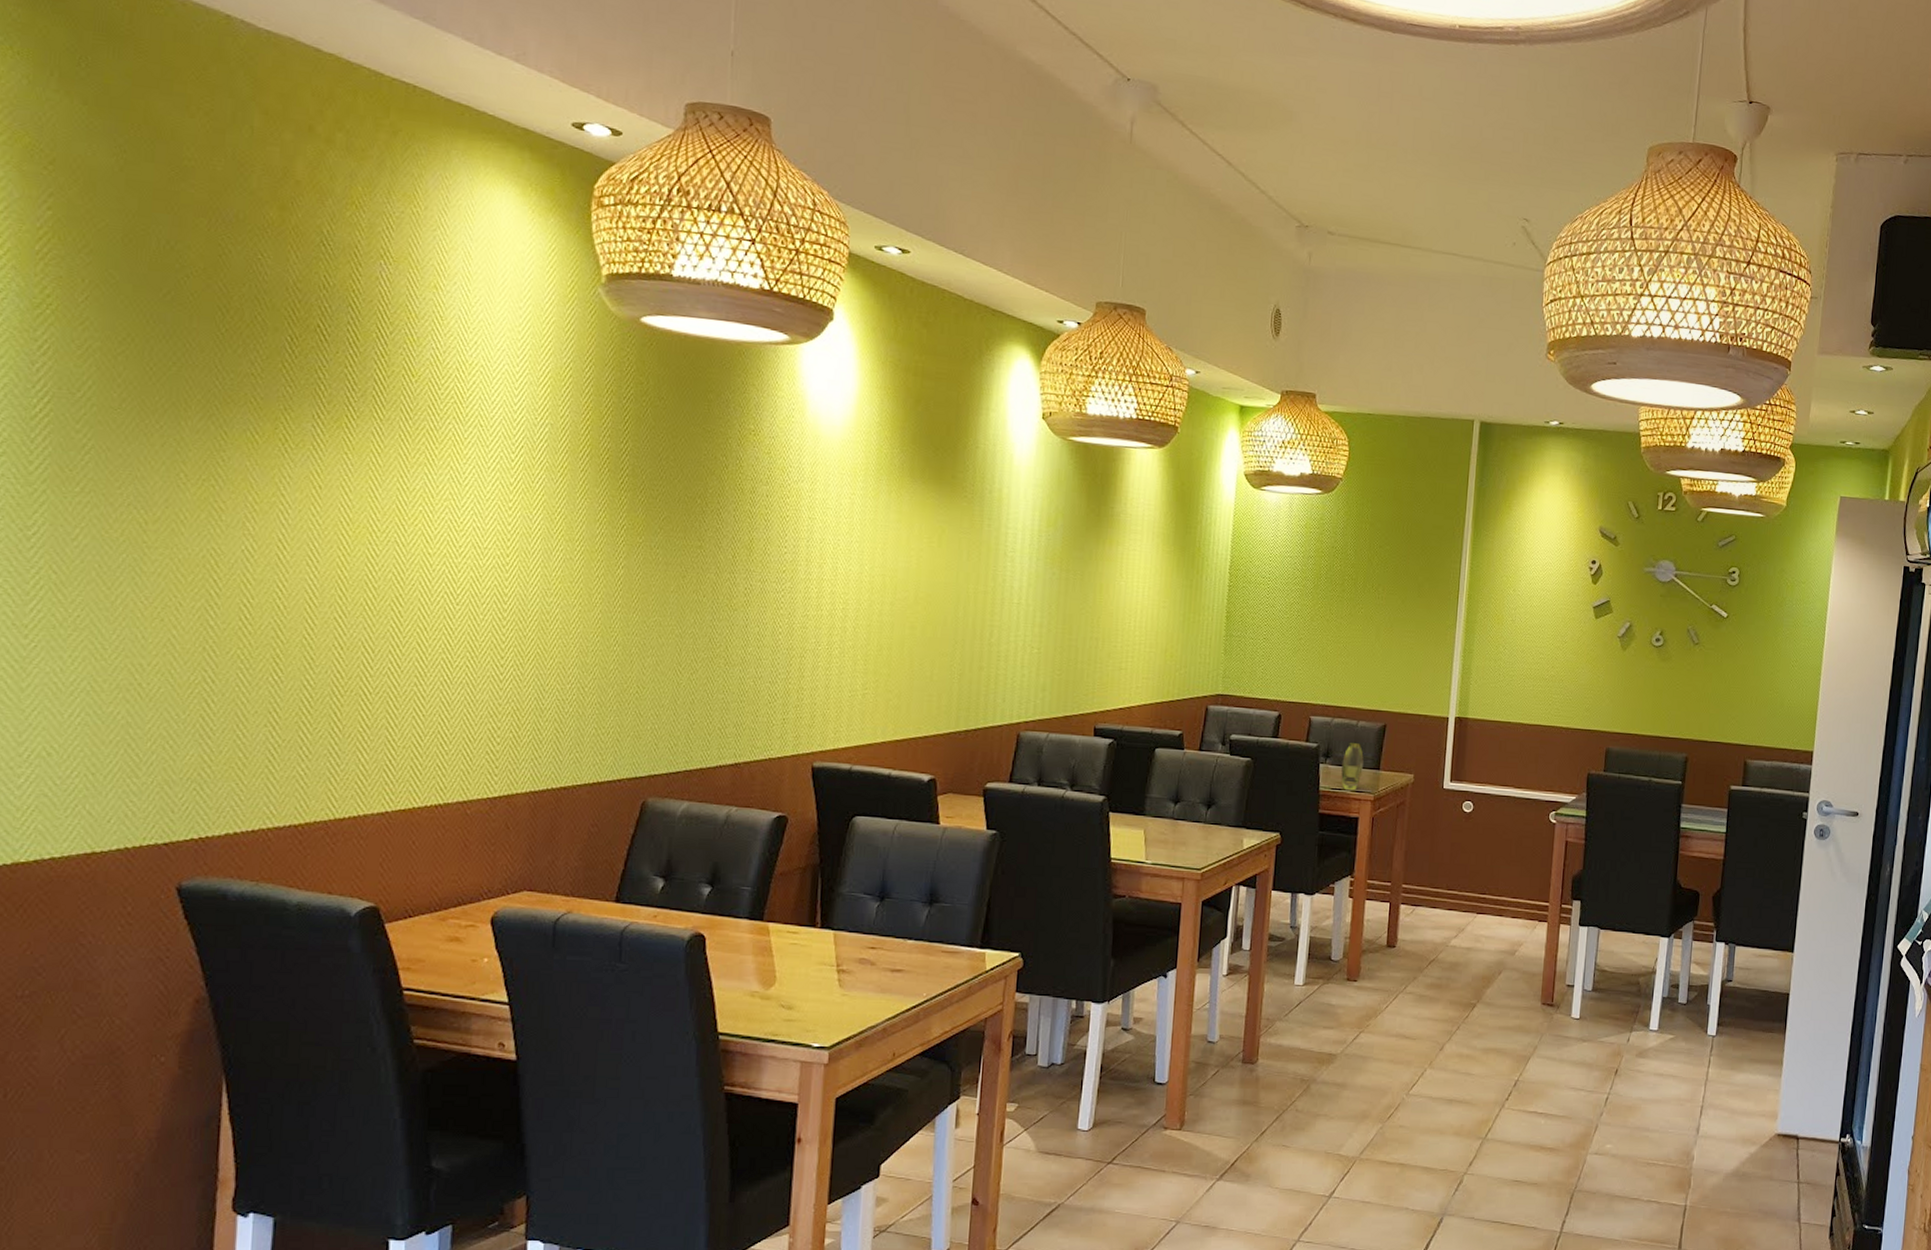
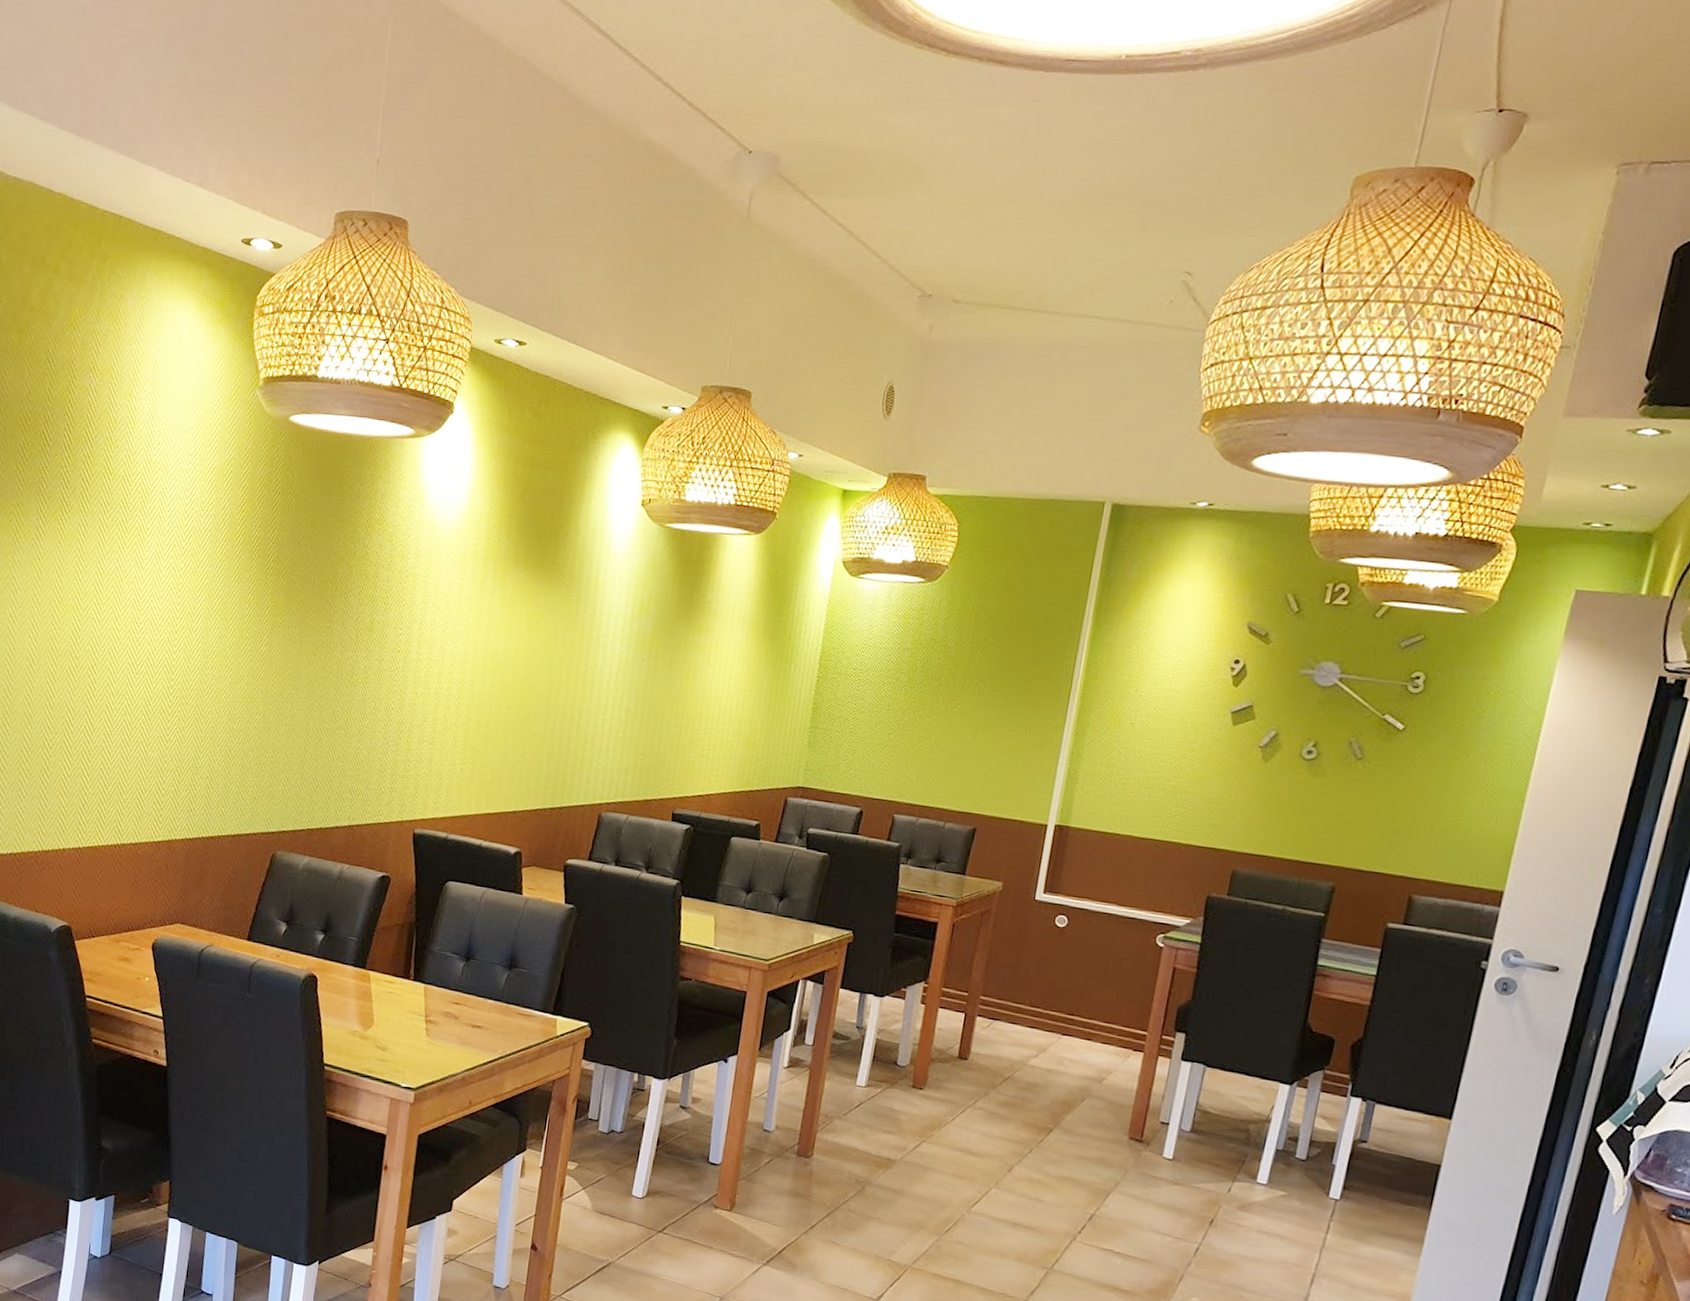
vase: present [1341,743,1364,791] -> none [921,844,949,895]

